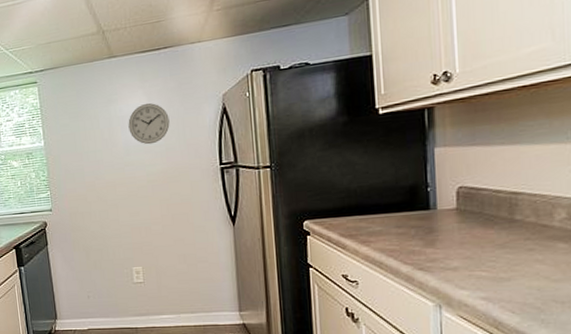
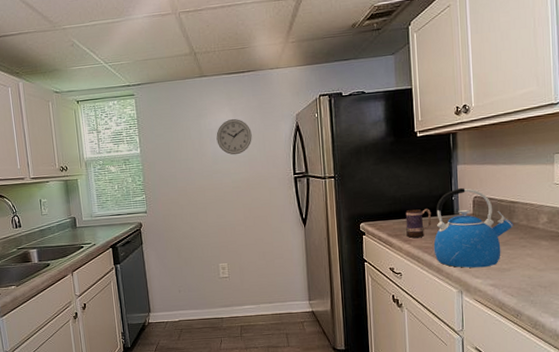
mug: none [363,203,399,239] -> present [405,209,432,238]
kettle: none [401,175,516,277] -> present [433,187,514,268]

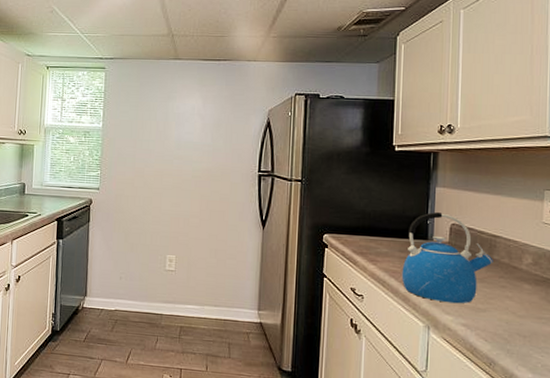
wall clock: present [216,118,252,155] -> none [182,105,220,143]
mug: present [405,209,432,238] -> none [372,228,403,259]

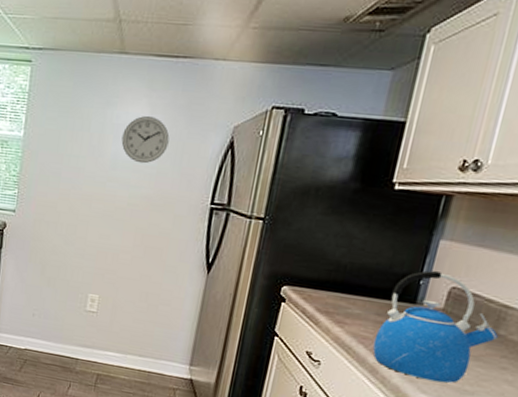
wall clock: none [182,105,220,143] -> present [121,115,170,164]

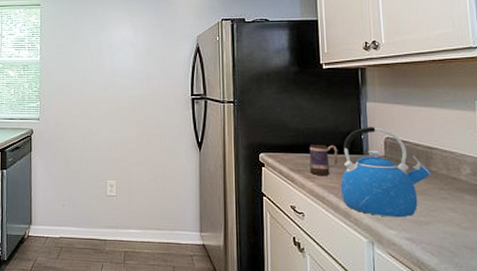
wall clock: present [121,115,170,164] -> none [116,35,151,71]
mug: none [341,284,385,323] -> present [309,145,338,175]

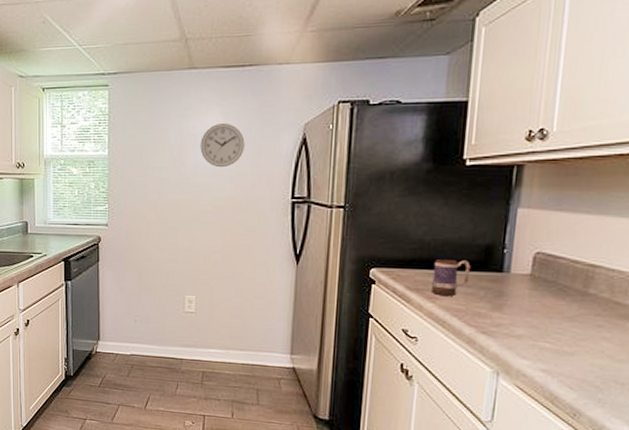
wall clock: none [116,35,151,71] -> present [200,122,245,168]
kettle: present [340,126,432,218] -> none [466,238,589,347]

